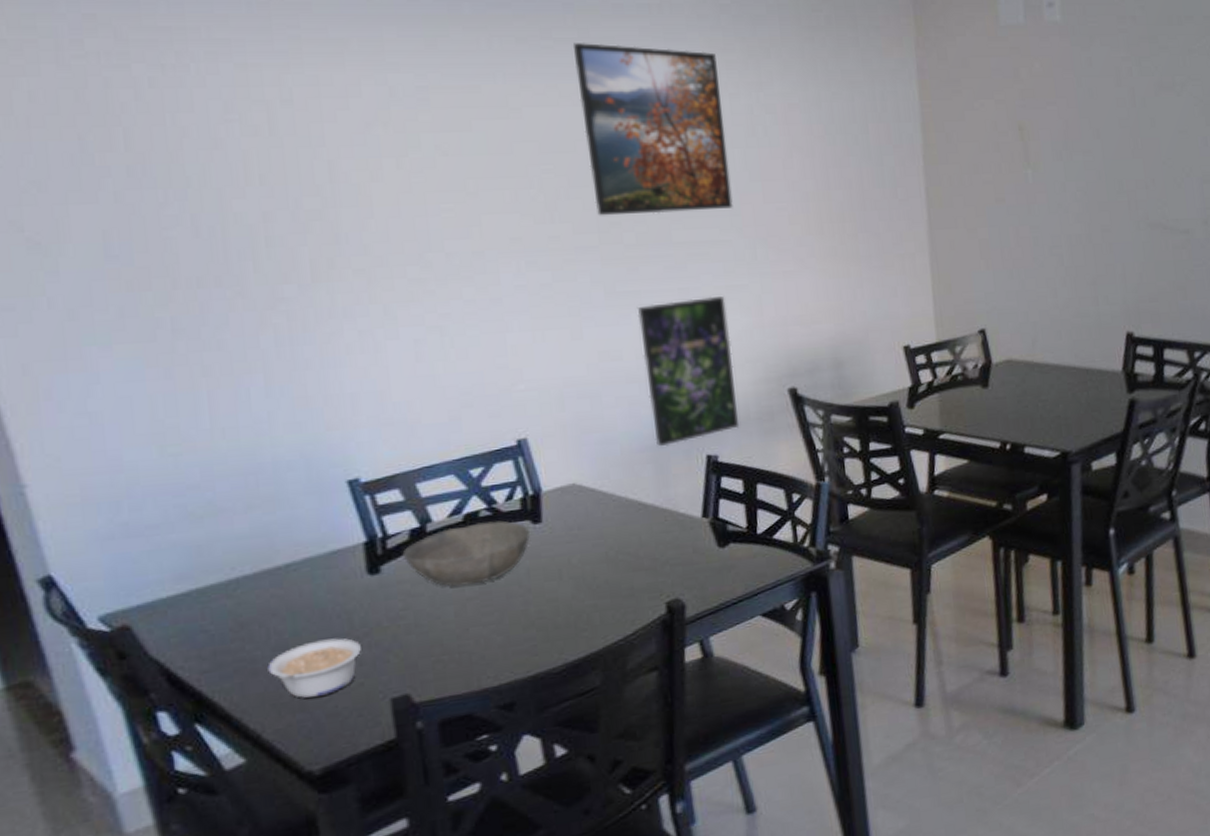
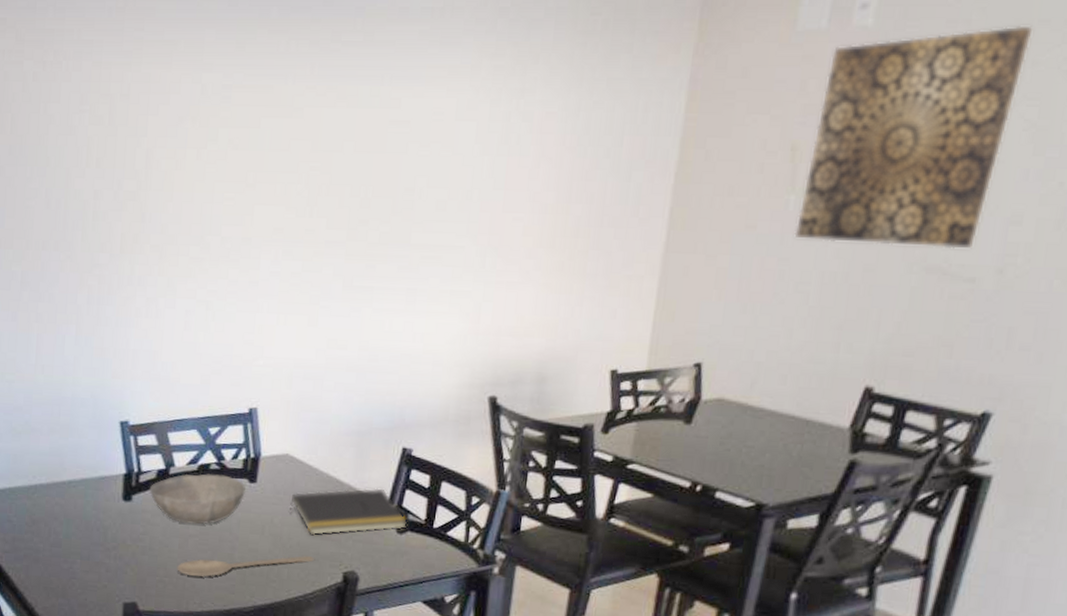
legume: present [267,638,361,699] -> none [45,545,109,589]
wooden spoon: none [456,592,630,647] -> present [177,555,315,578]
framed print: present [572,43,733,216] -> none [349,46,486,216]
notepad: none [588,502,729,570] -> present [289,487,408,536]
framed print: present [636,296,740,447] -> none [361,299,448,434]
wall art: none [1033,21,1184,209] -> present [794,25,1033,249]

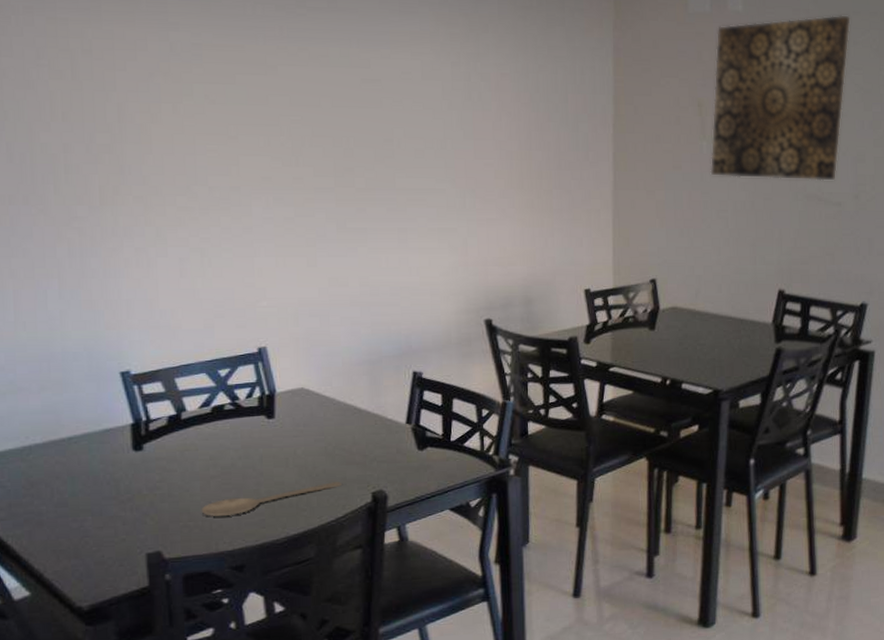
bowl: present [149,474,246,525] -> none [161,414,265,466]
notepad: present [289,487,408,536] -> none [311,411,427,462]

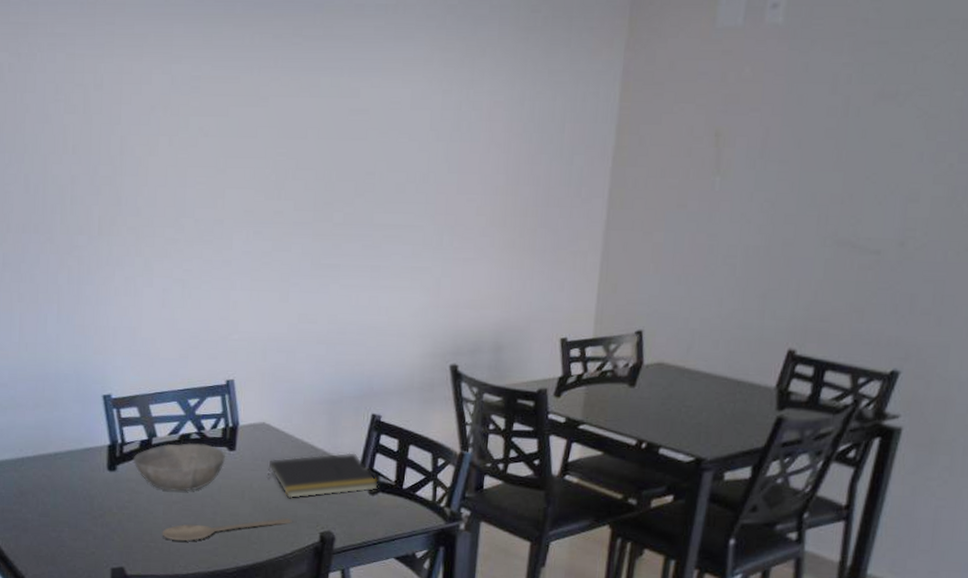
bowl: none [161,414,265,466] -> present [133,443,226,492]
notepad: none [311,411,427,462] -> present [268,452,379,499]
wall art: present [710,15,851,181] -> none [721,24,922,224]

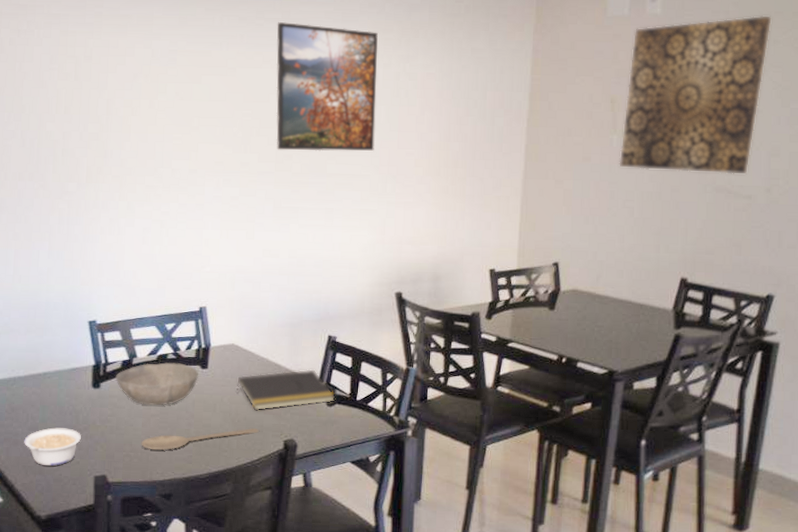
legume: none [34,514,96,557] -> present [24,427,81,466]
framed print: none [315,40,437,198] -> present [276,22,378,151]
wall art: none [721,24,922,224] -> present [619,15,772,175]

